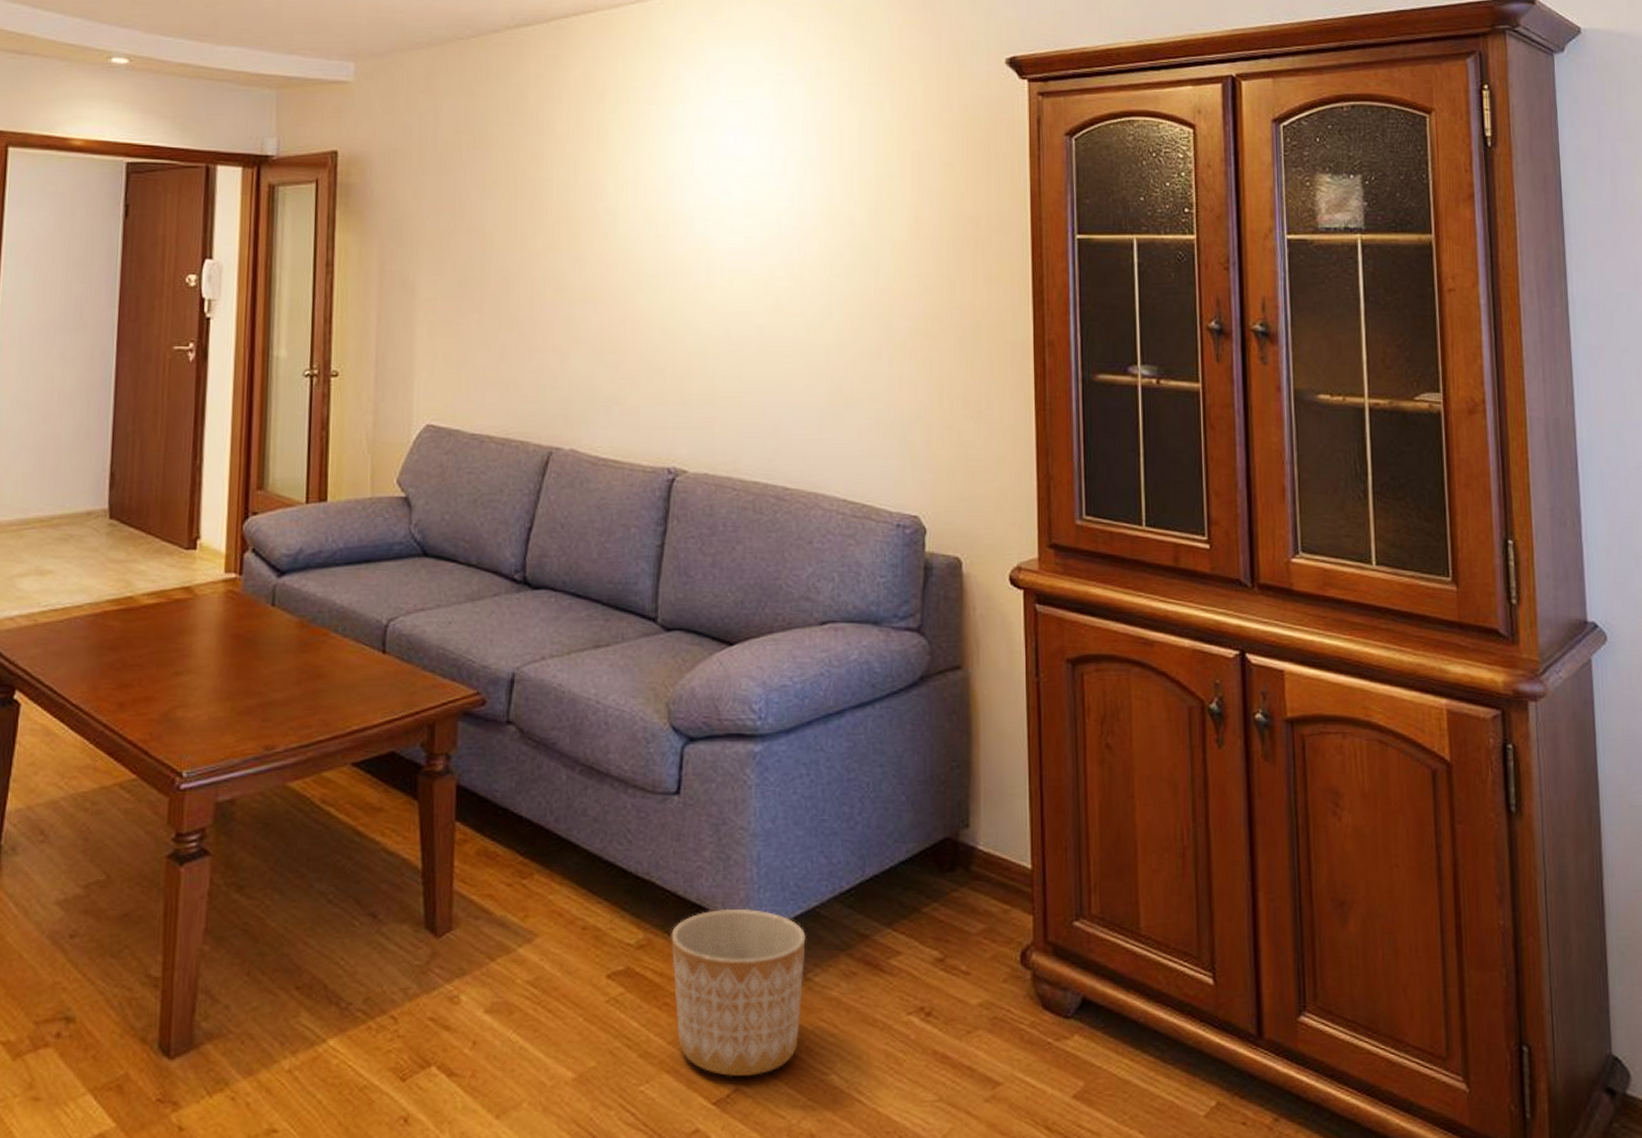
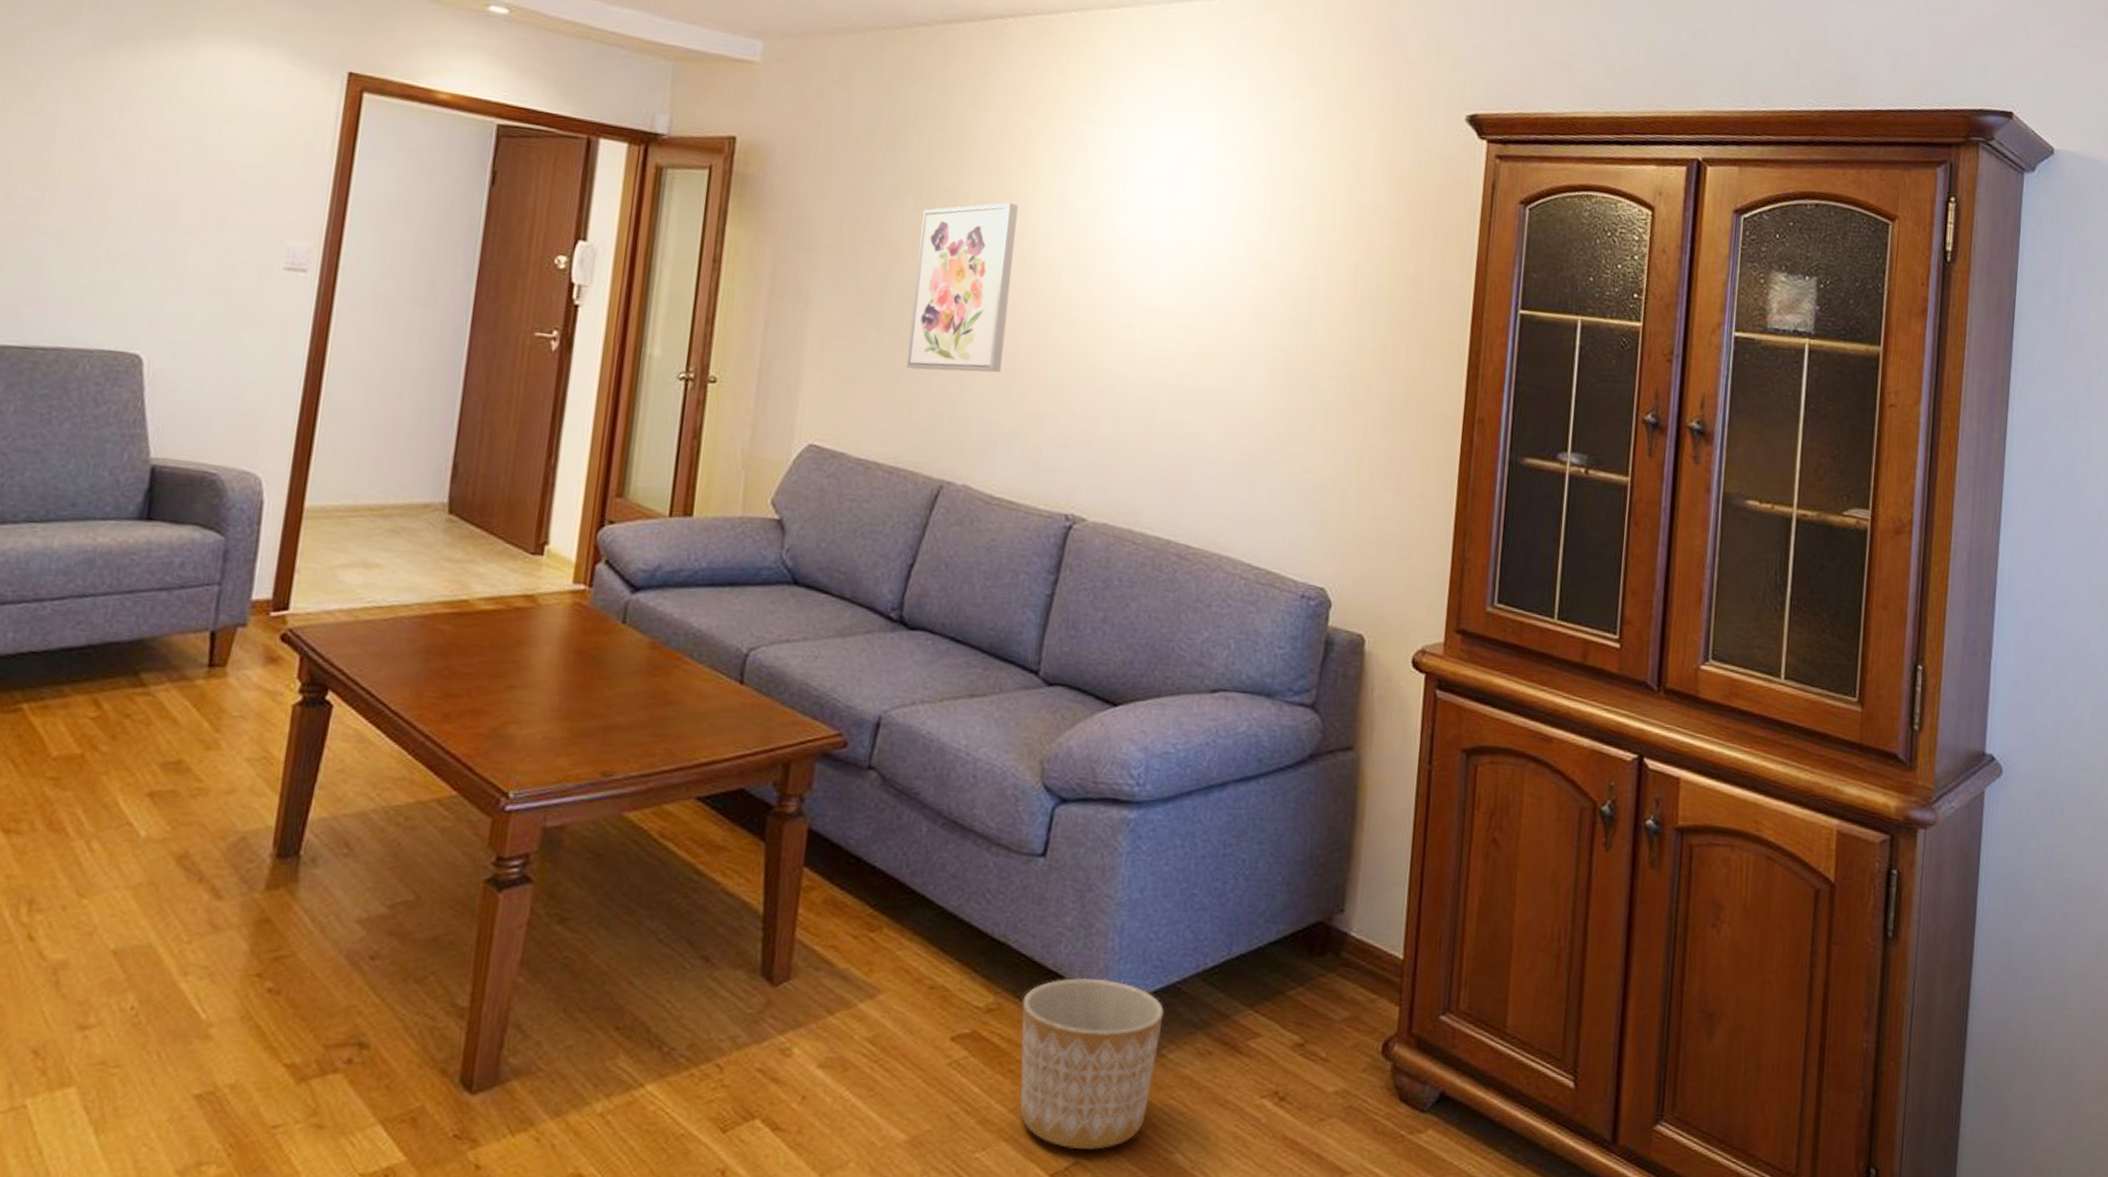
wall art: none [508,184,597,346] -> present [905,202,1018,373]

